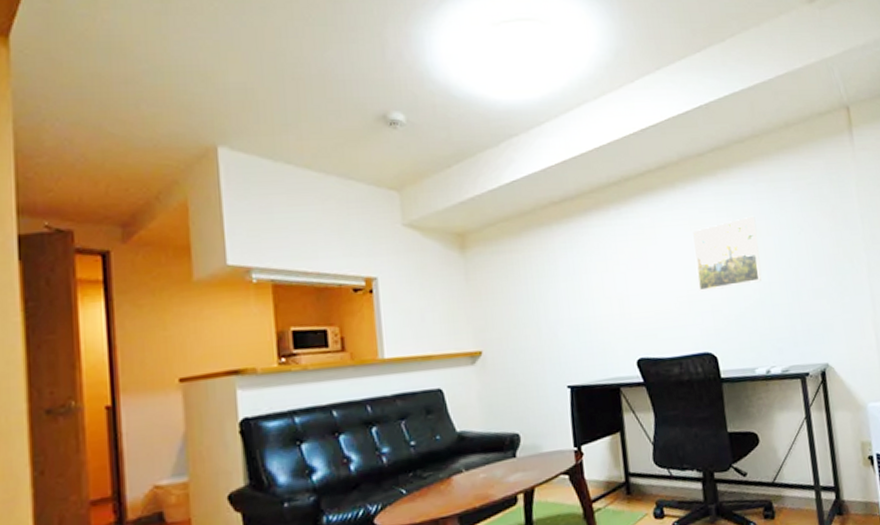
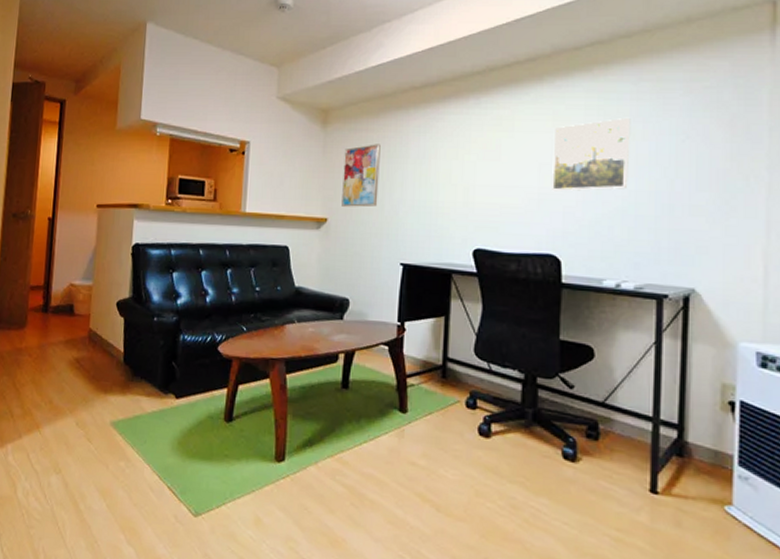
wall art: none [489,264,534,336] -> present [342,144,381,207]

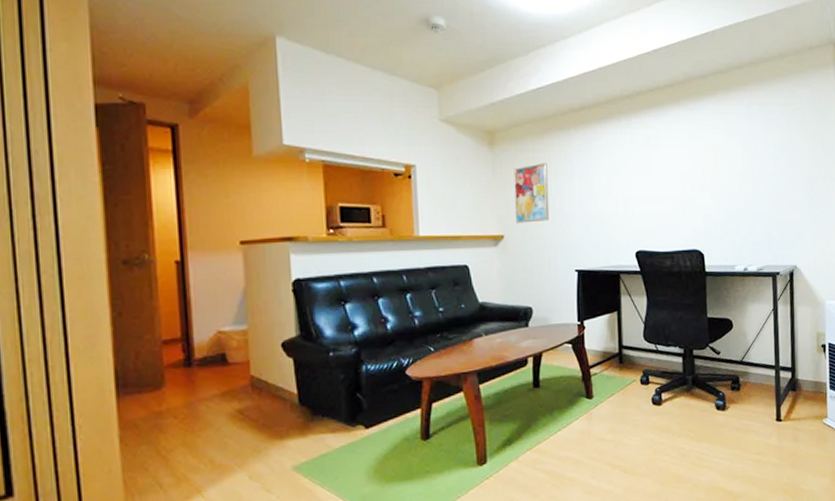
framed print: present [552,117,631,192] -> none [691,134,748,198]

